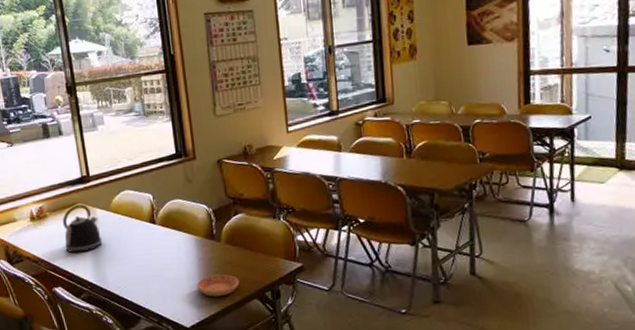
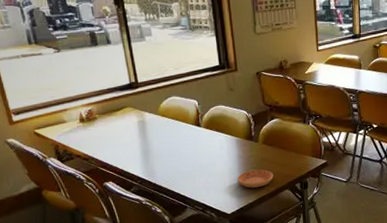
kettle: present [63,204,103,253] -> none [112,108,151,152]

